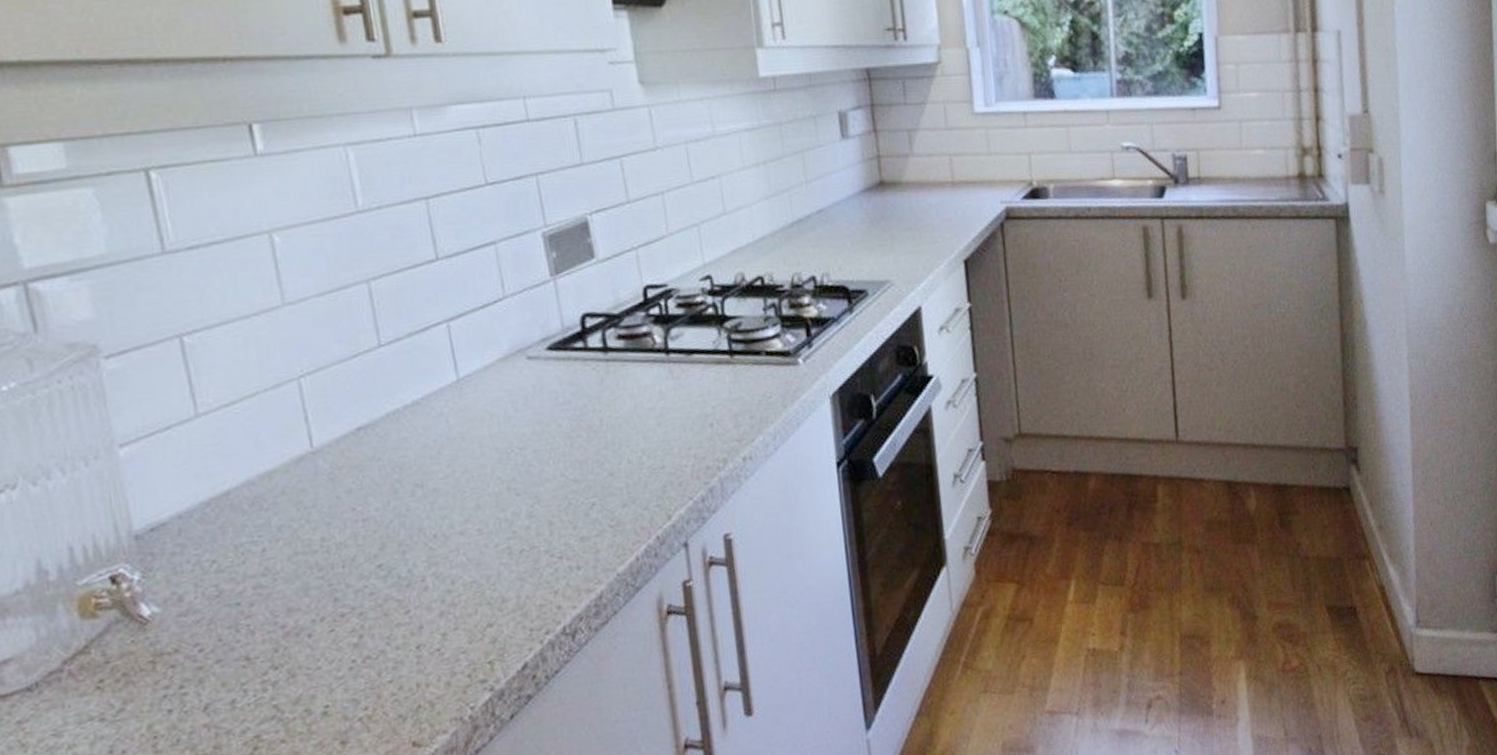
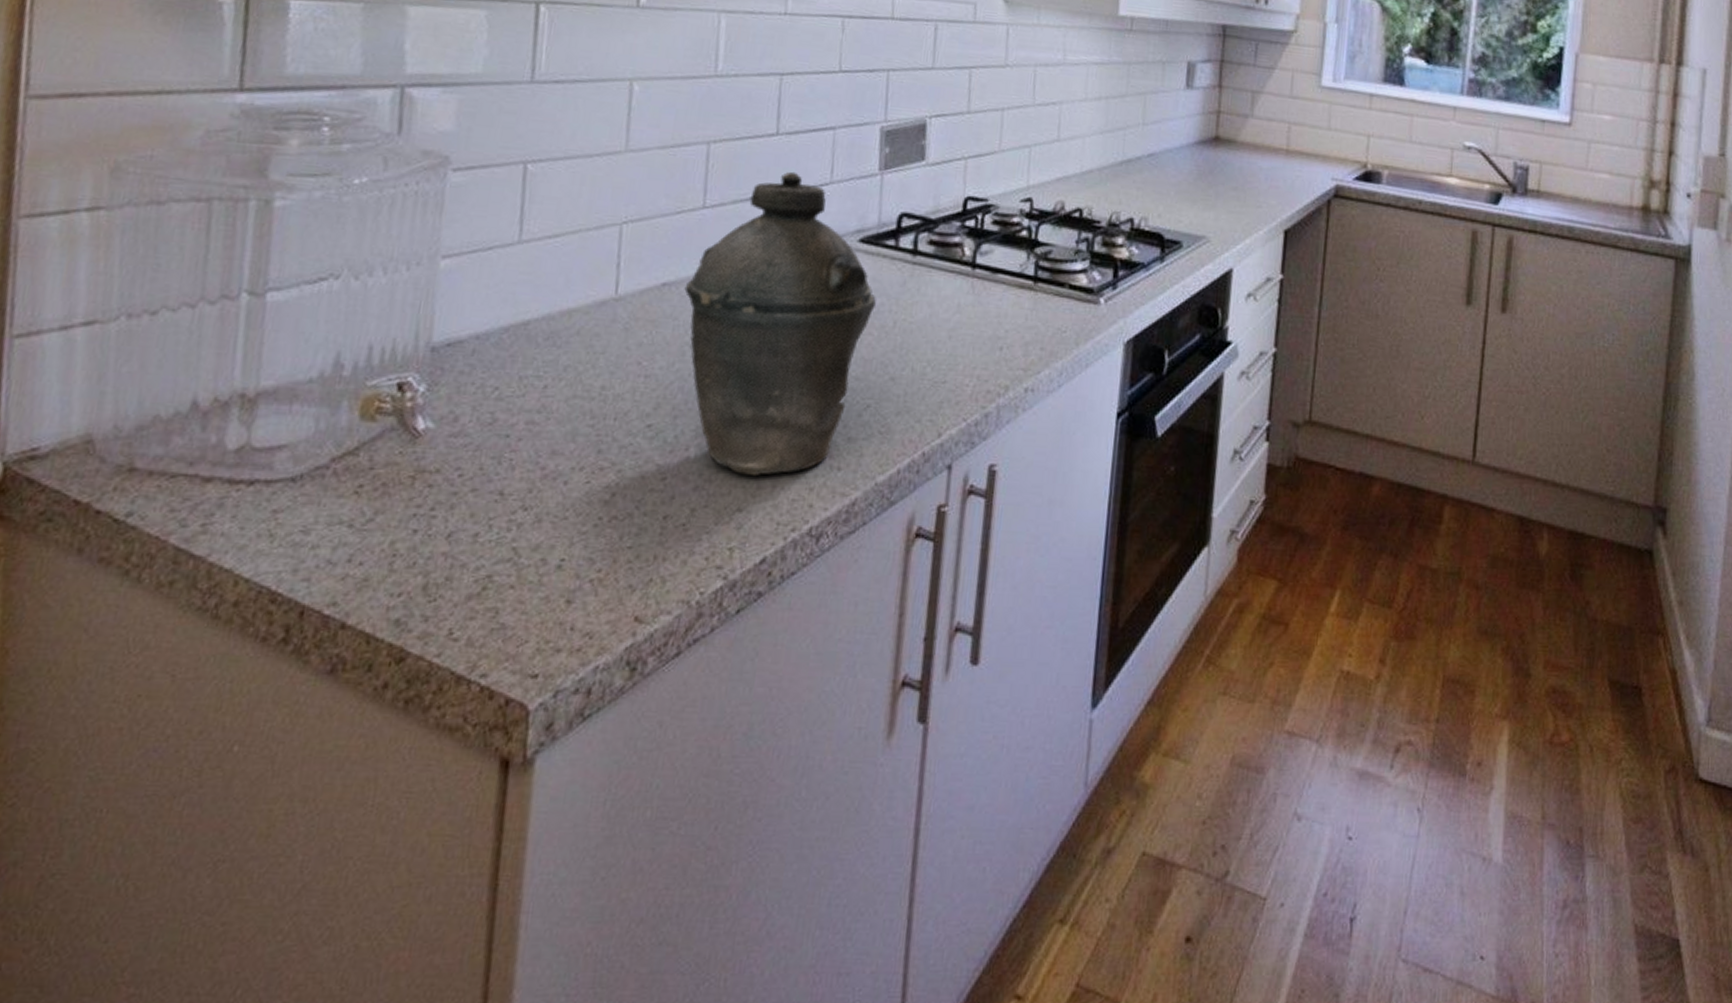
kettle: none [380,293,578,593] -> present [684,171,876,477]

